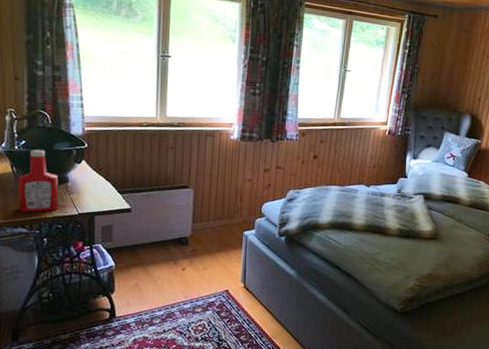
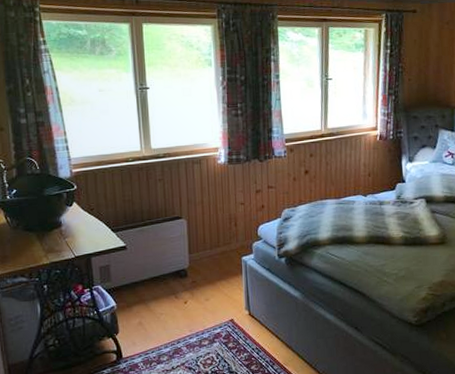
ketchup bottle: present [17,149,59,213] -> none [12,197,55,261]

